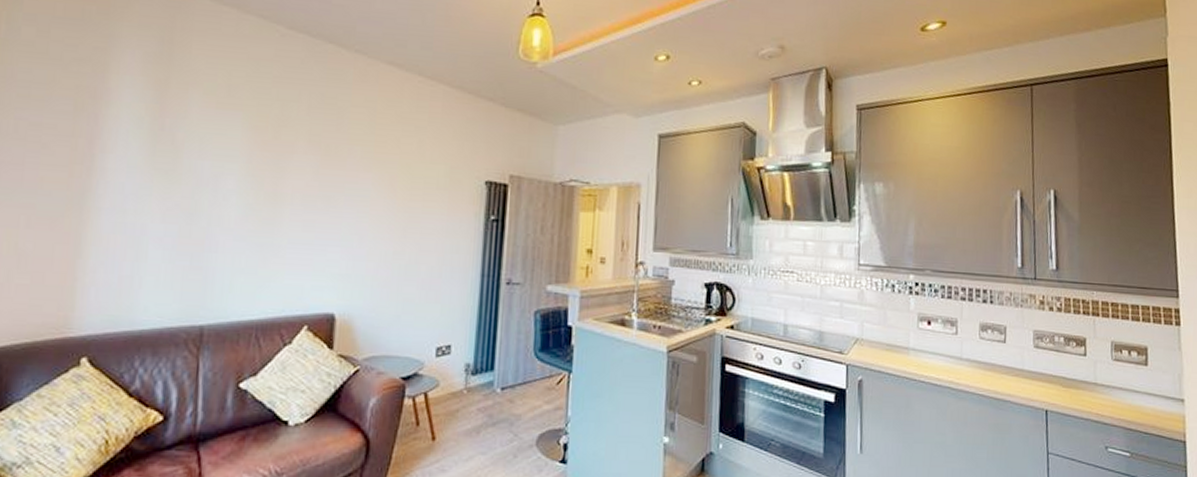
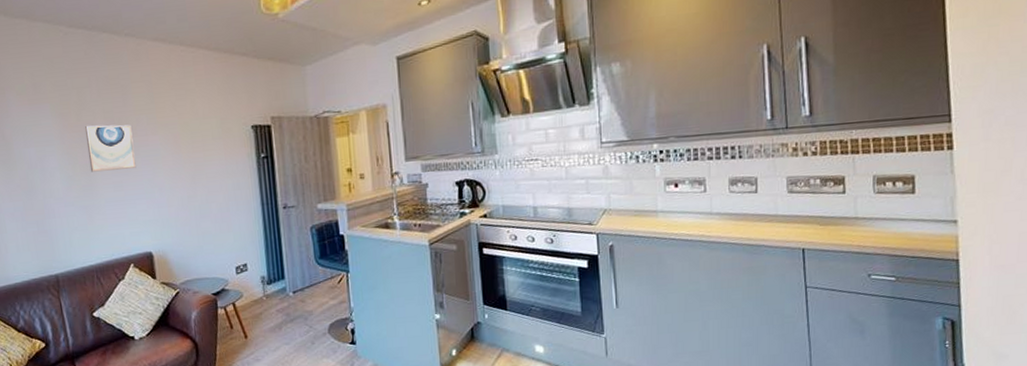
wall art: none [277,145,340,207] -> present [85,125,137,172]

